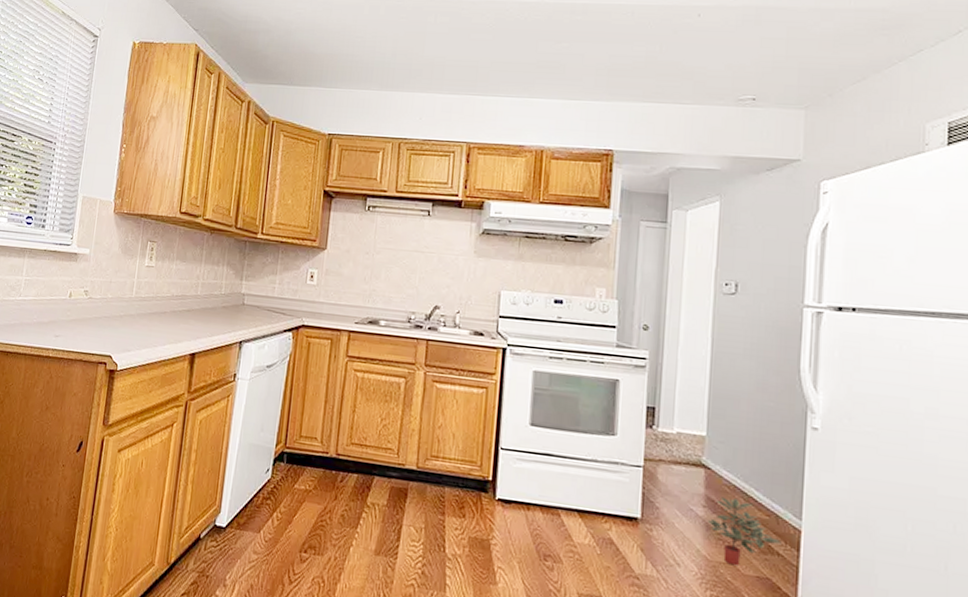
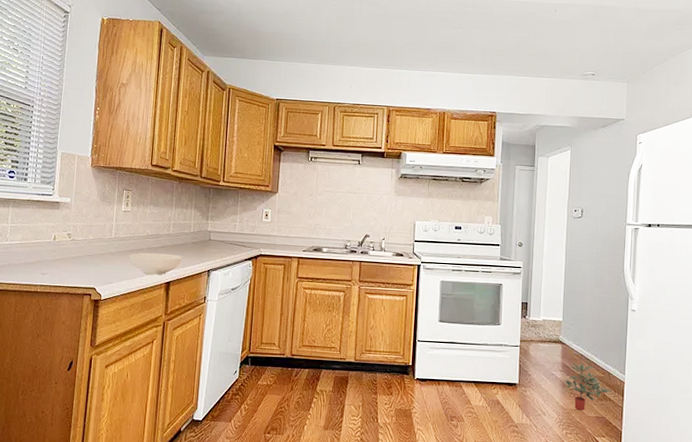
bowl: none [149,316,211,344] -> present [128,252,183,275]

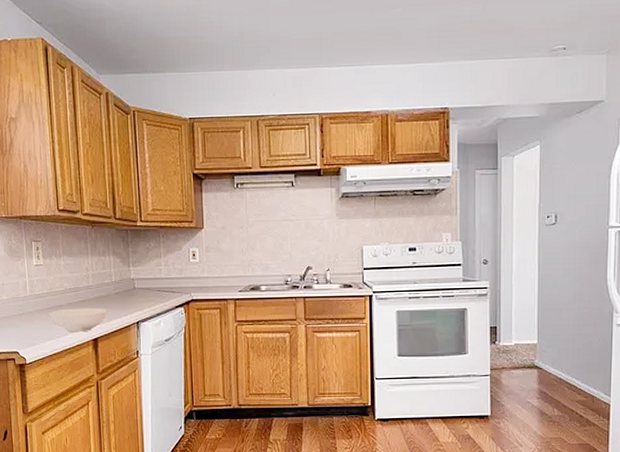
potted plant: present [564,363,612,411] -> none [542,389,596,439]

